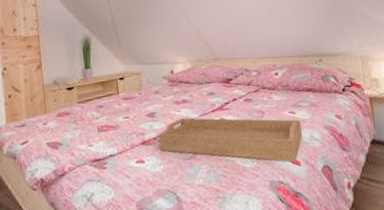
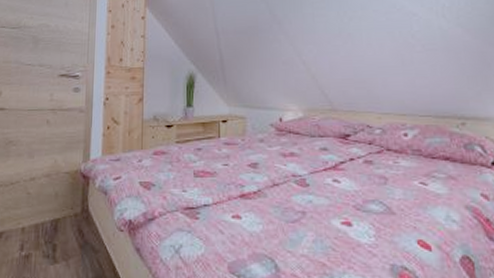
serving tray: present [159,118,303,162] -> none [260,174,436,245]

